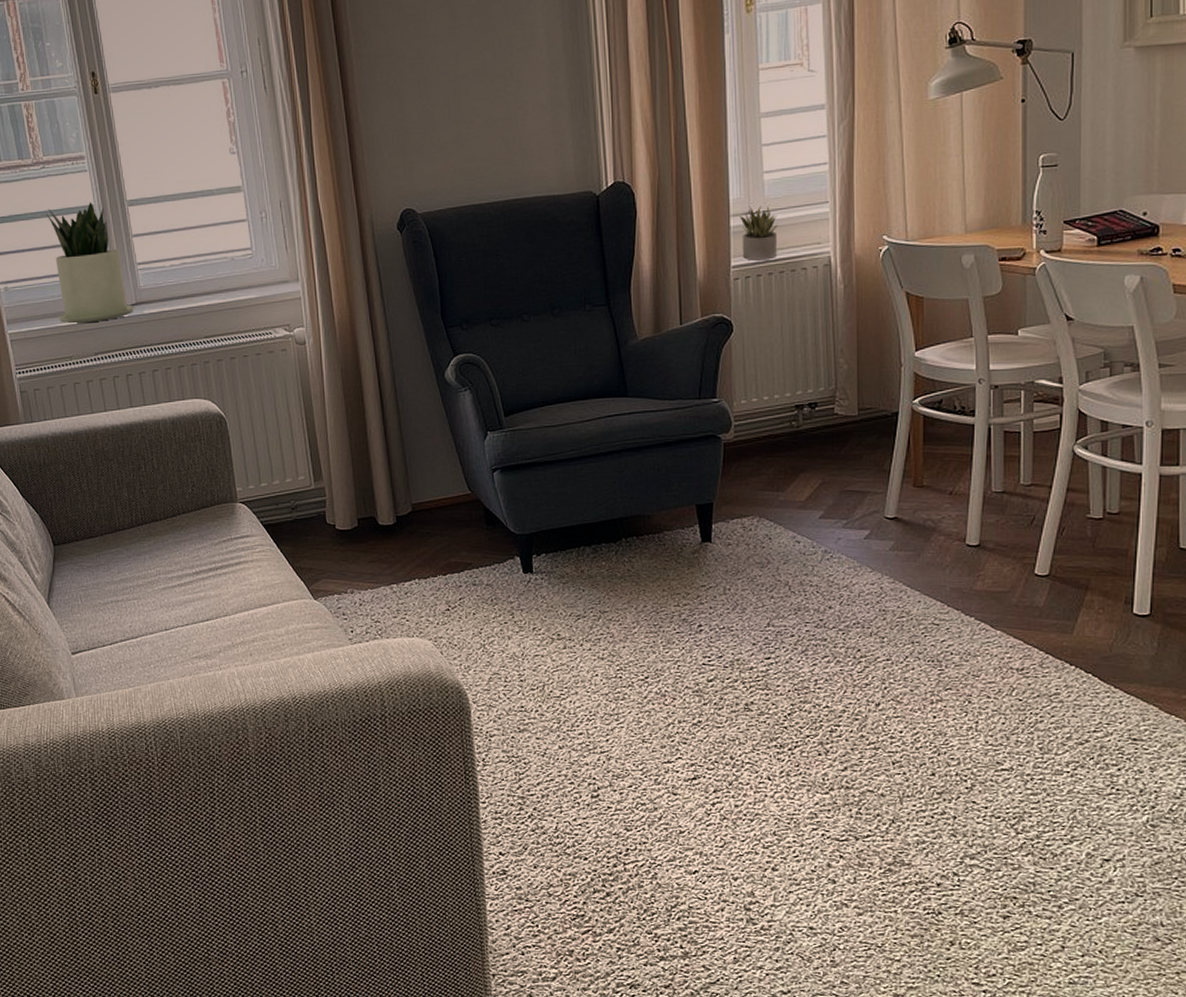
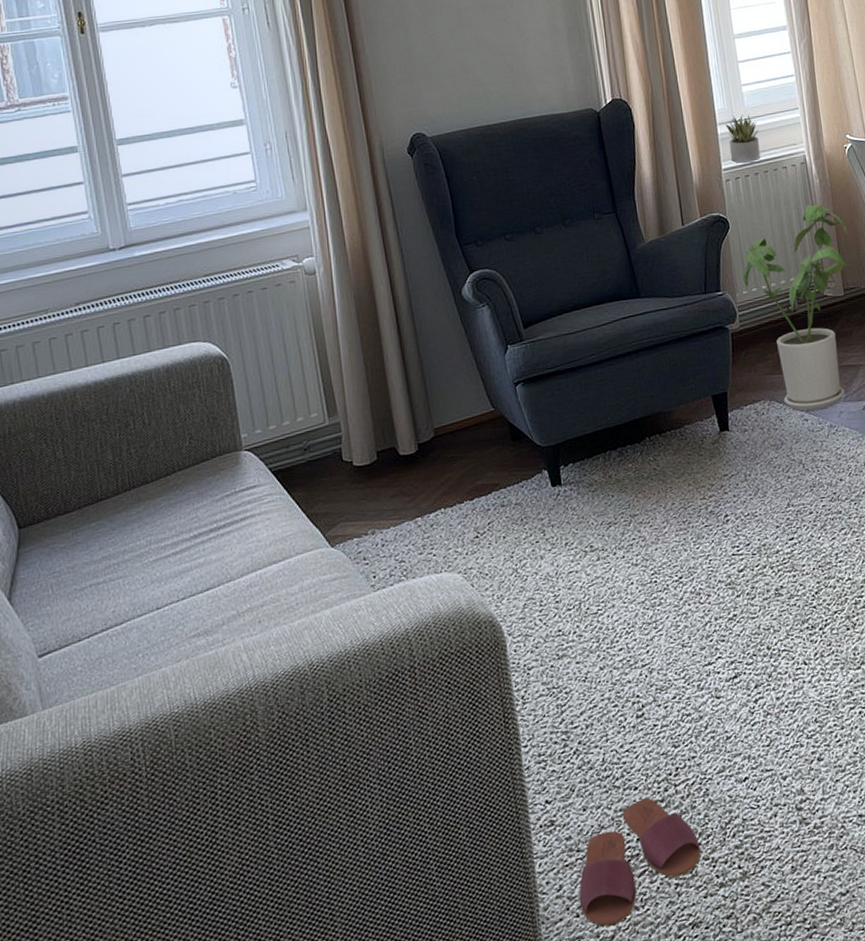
planter: present [46,202,135,324] -> none [21,143,124,274]
slippers: none [525,869,644,969] -> present [579,797,701,927]
house plant: none [743,312,871,534] -> present [742,204,851,412]

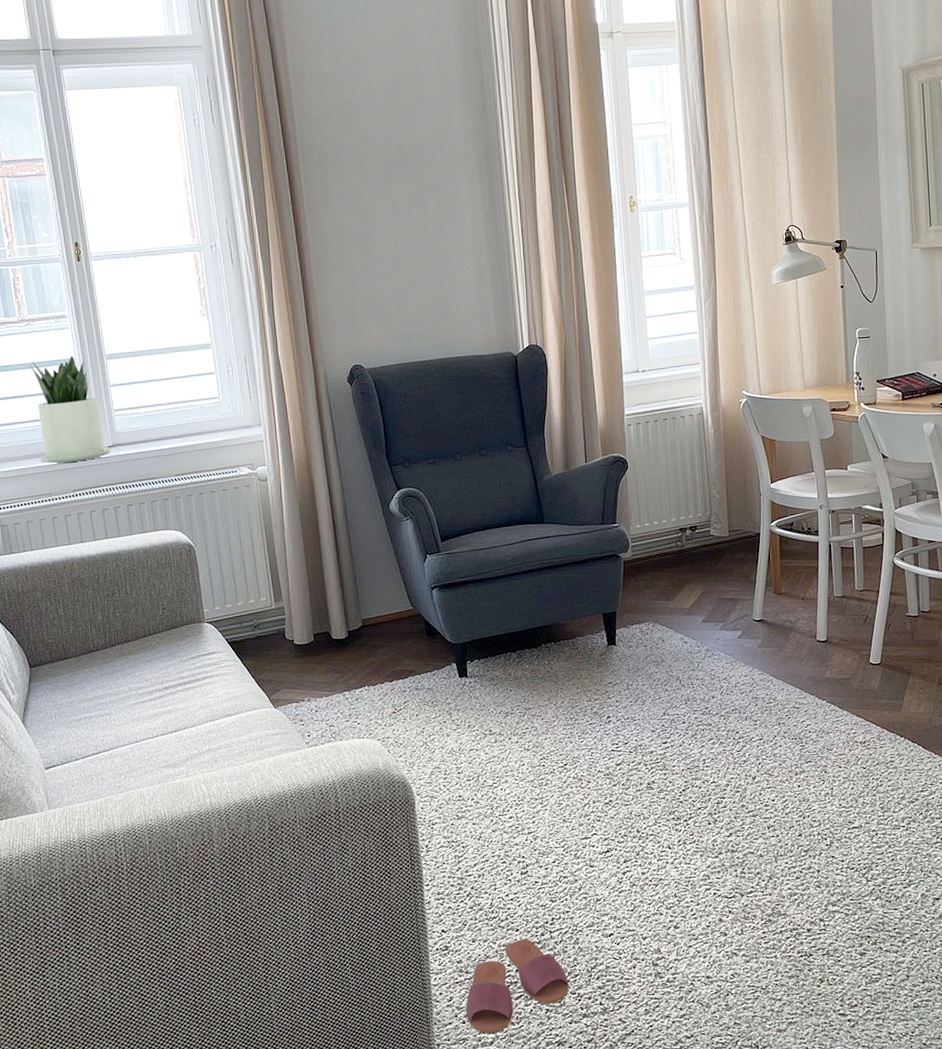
planter: none [21,143,124,274] -> present [29,356,112,464]
succulent plant: present [725,114,760,164] -> none [630,365,661,410]
house plant: present [742,204,851,412] -> none [637,452,738,636]

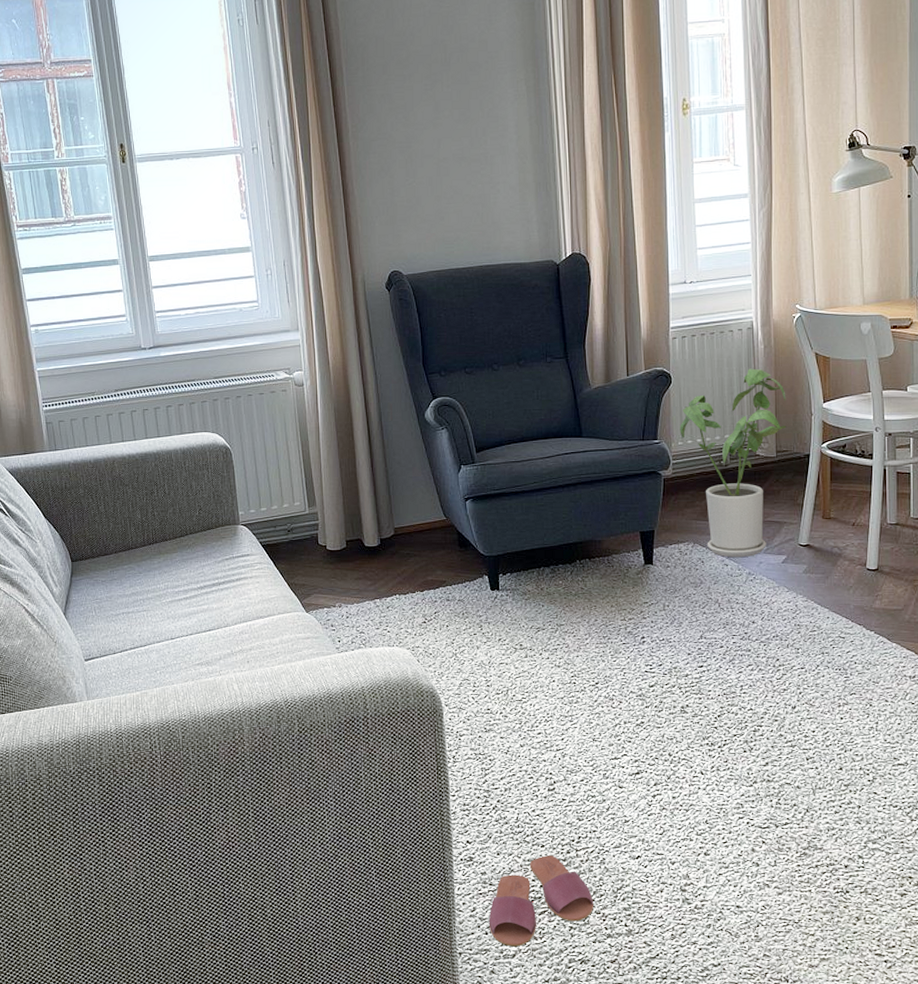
planter: present [29,356,112,464] -> none [75,257,153,364]
house plant: none [637,452,738,636] -> present [680,368,787,558]

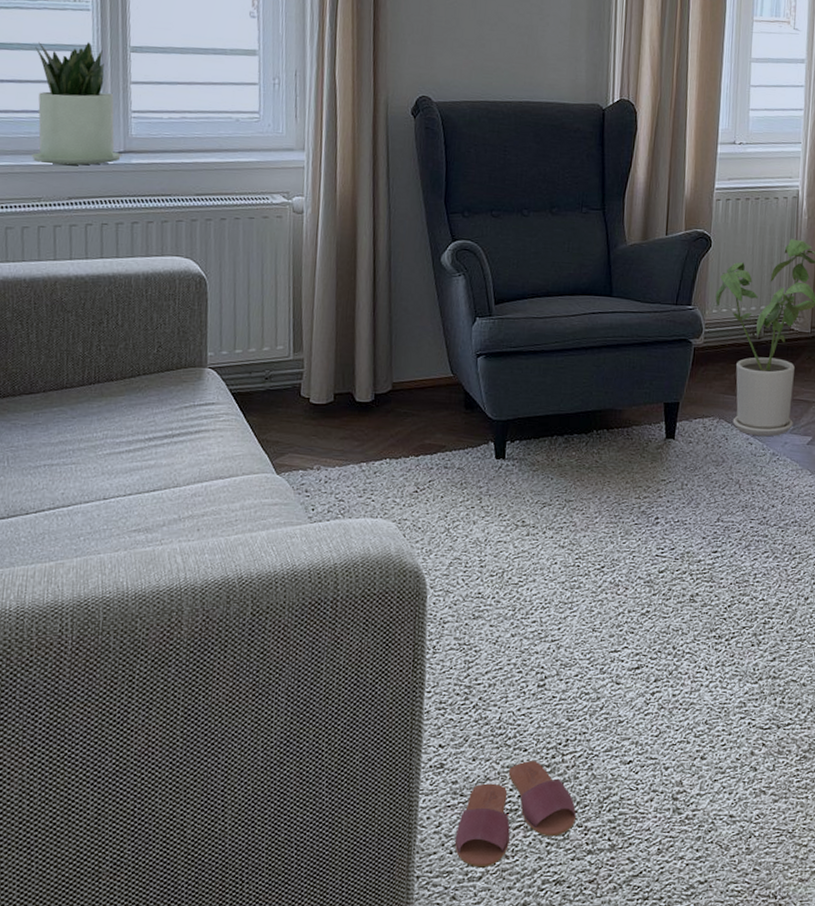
planter: none [75,257,153,364] -> present [30,42,122,166]

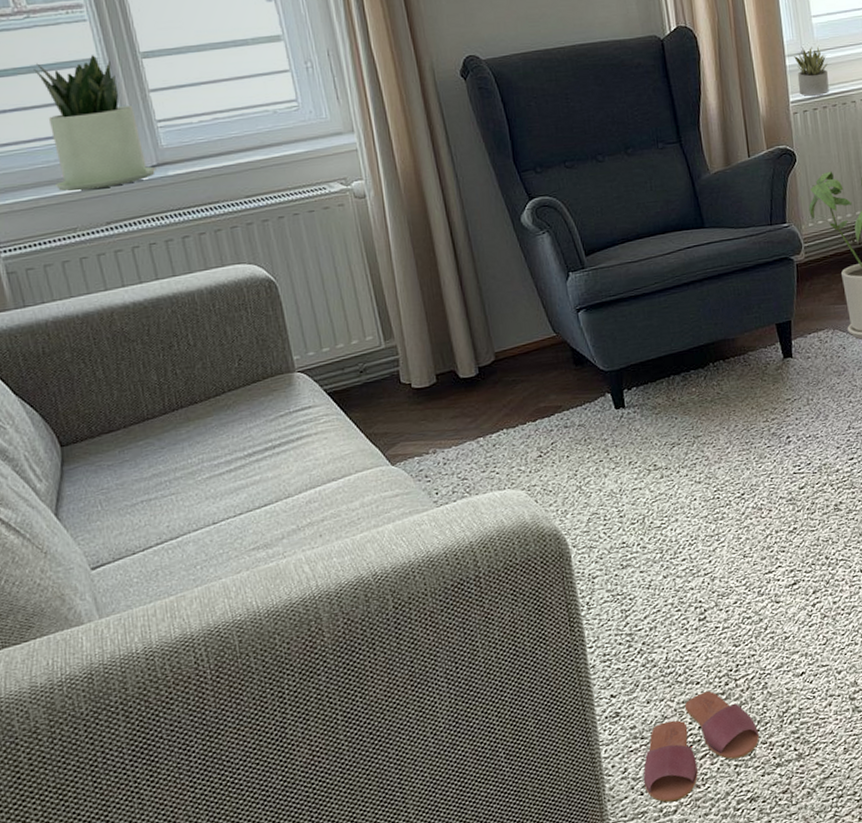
succulent plant: none [726,138,758,187] -> present [794,46,829,96]

